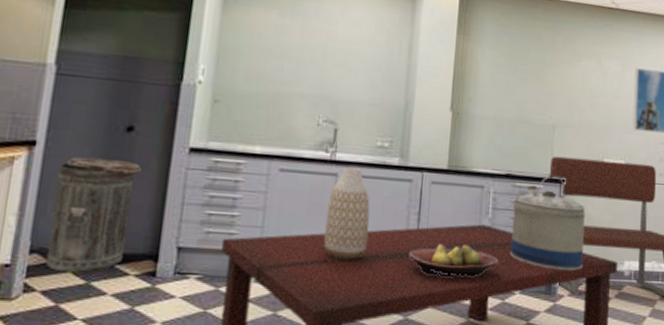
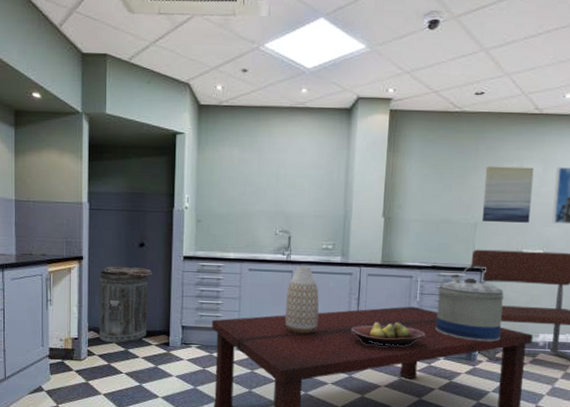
wall art: none [560,60,613,128] -> present [482,166,534,223]

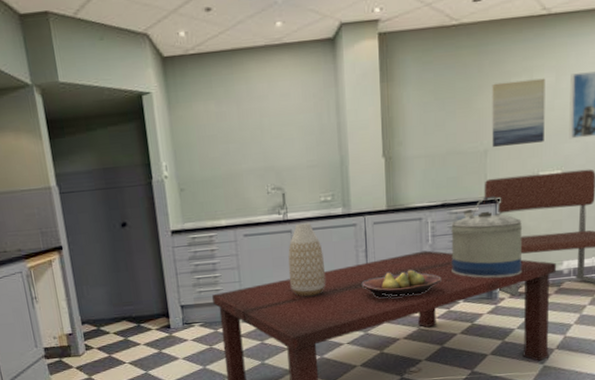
trash can: present [98,266,152,343] -> none [83,249,145,334]

